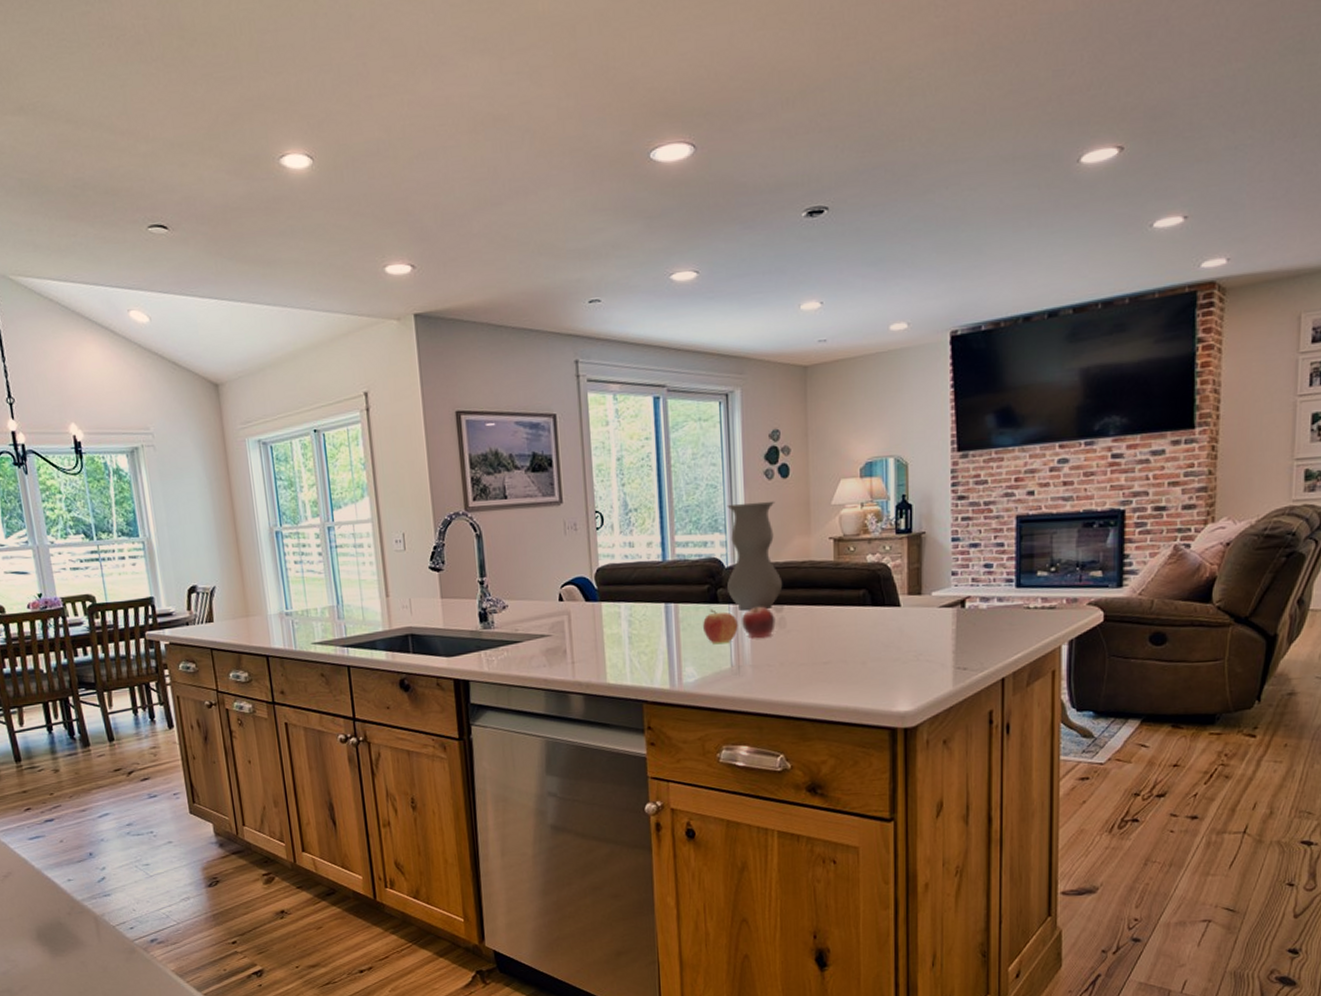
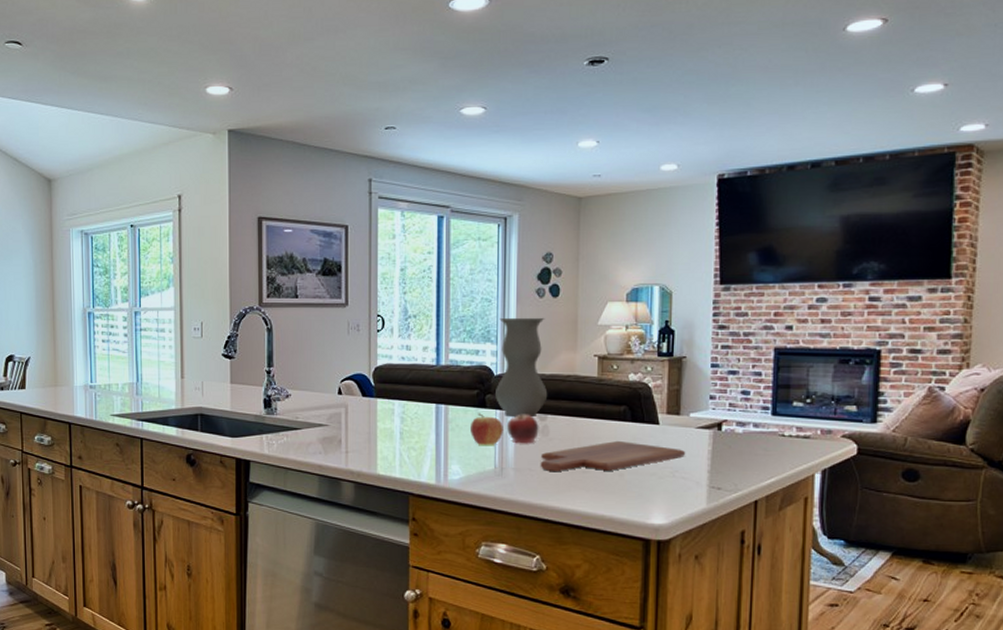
cutting board: none [778,626,930,665] -> present [540,440,686,471]

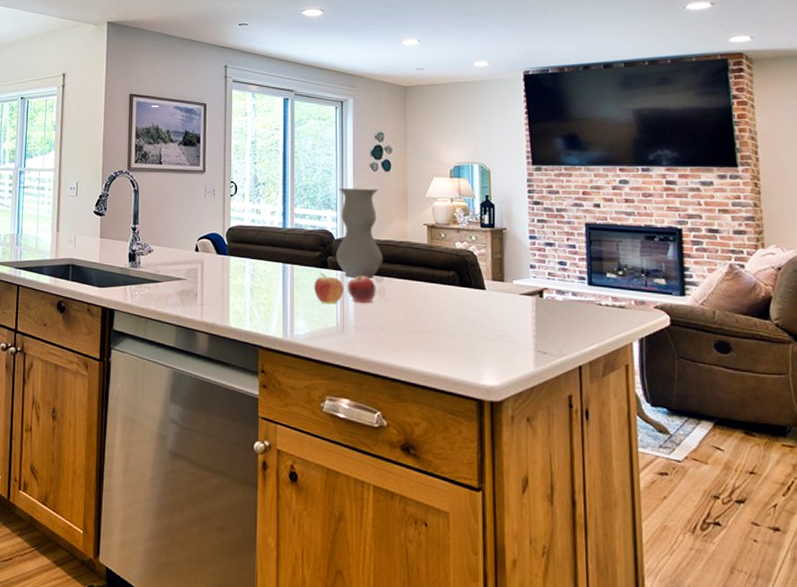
cutting board: present [540,440,686,471] -> none [378,303,512,332]

